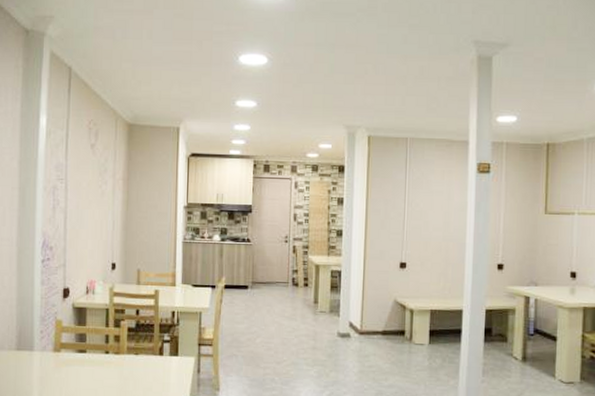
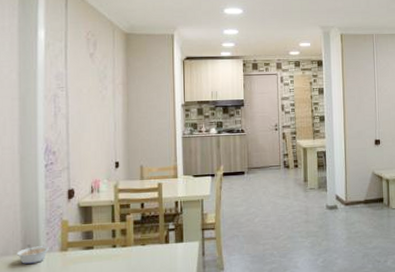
legume: none [11,341,43,362] -> present [16,244,49,265]

